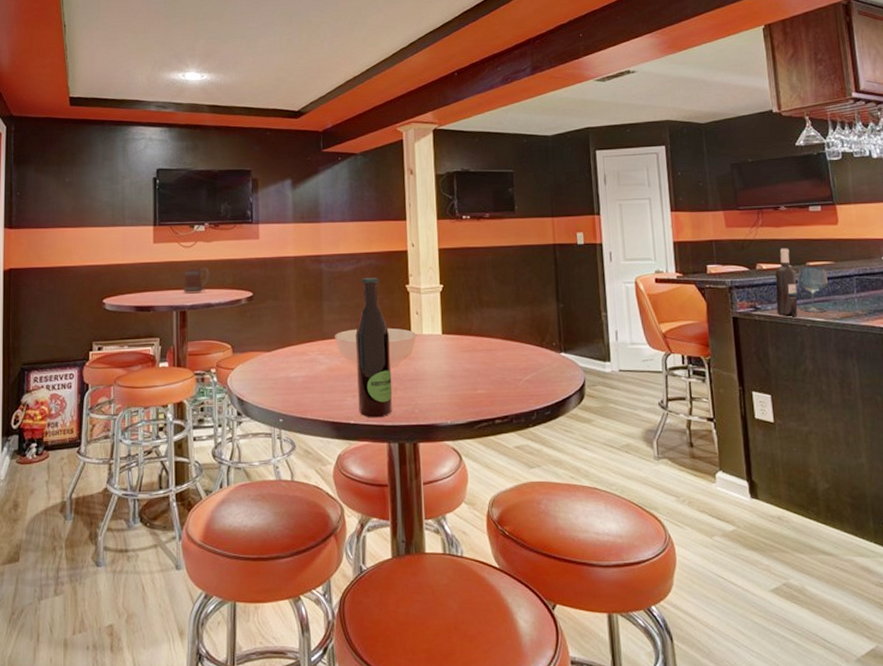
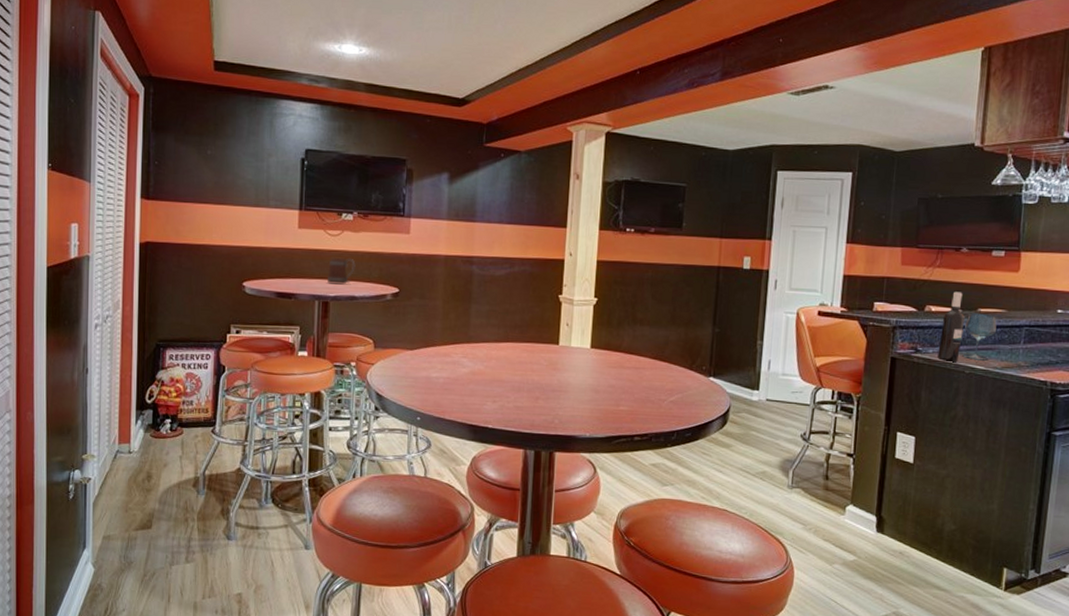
bowl: present [334,327,417,369] -> none [479,335,565,378]
bottle: present [356,277,393,418] -> none [498,283,537,425]

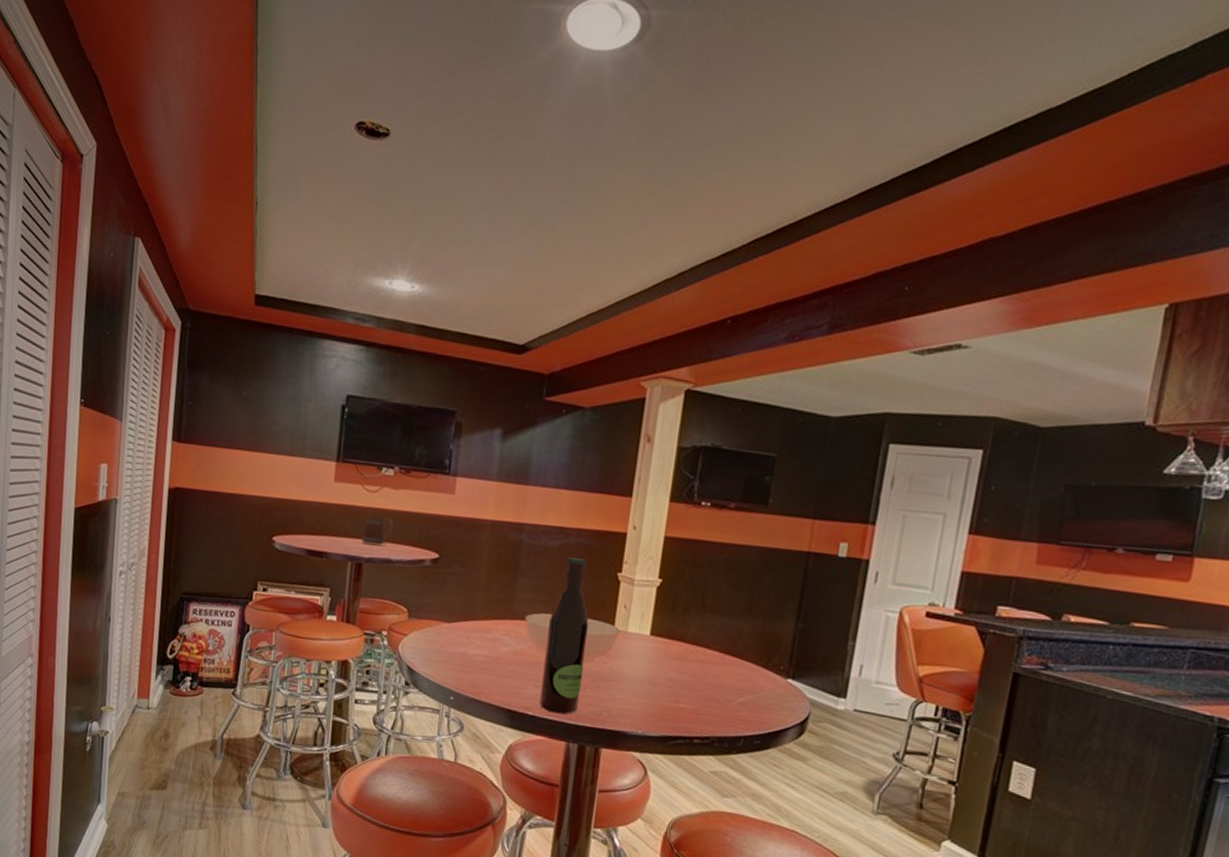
bowl: none [479,335,565,378] -> present [524,613,621,664]
bottle: none [498,283,537,425] -> present [539,557,589,715]
wine bottle: present [937,291,965,363] -> none [1072,600,1113,685]
wine glass: present [962,313,997,361] -> none [1105,627,1154,686]

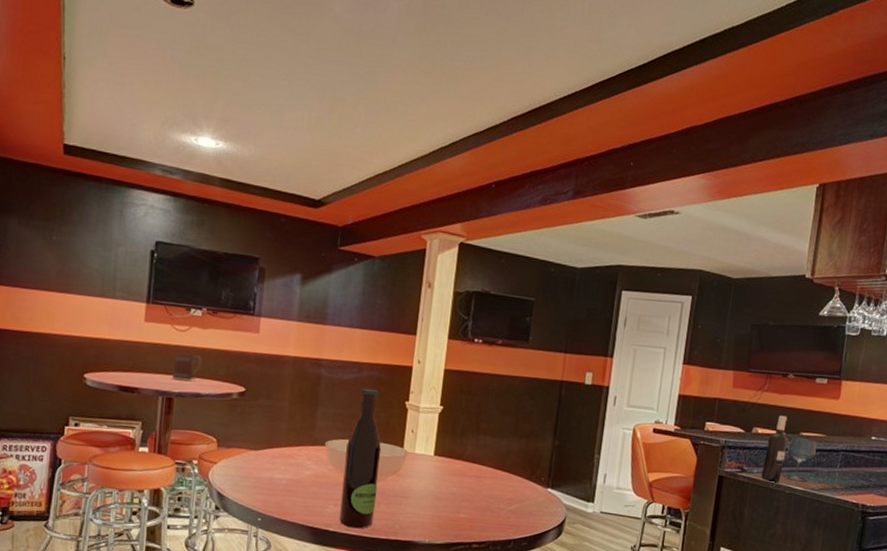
wine bottle: none [1072,600,1113,685] -> present [761,415,788,483]
wine glass: none [1105,627,1154,686] -> present [784,436,817,482]

